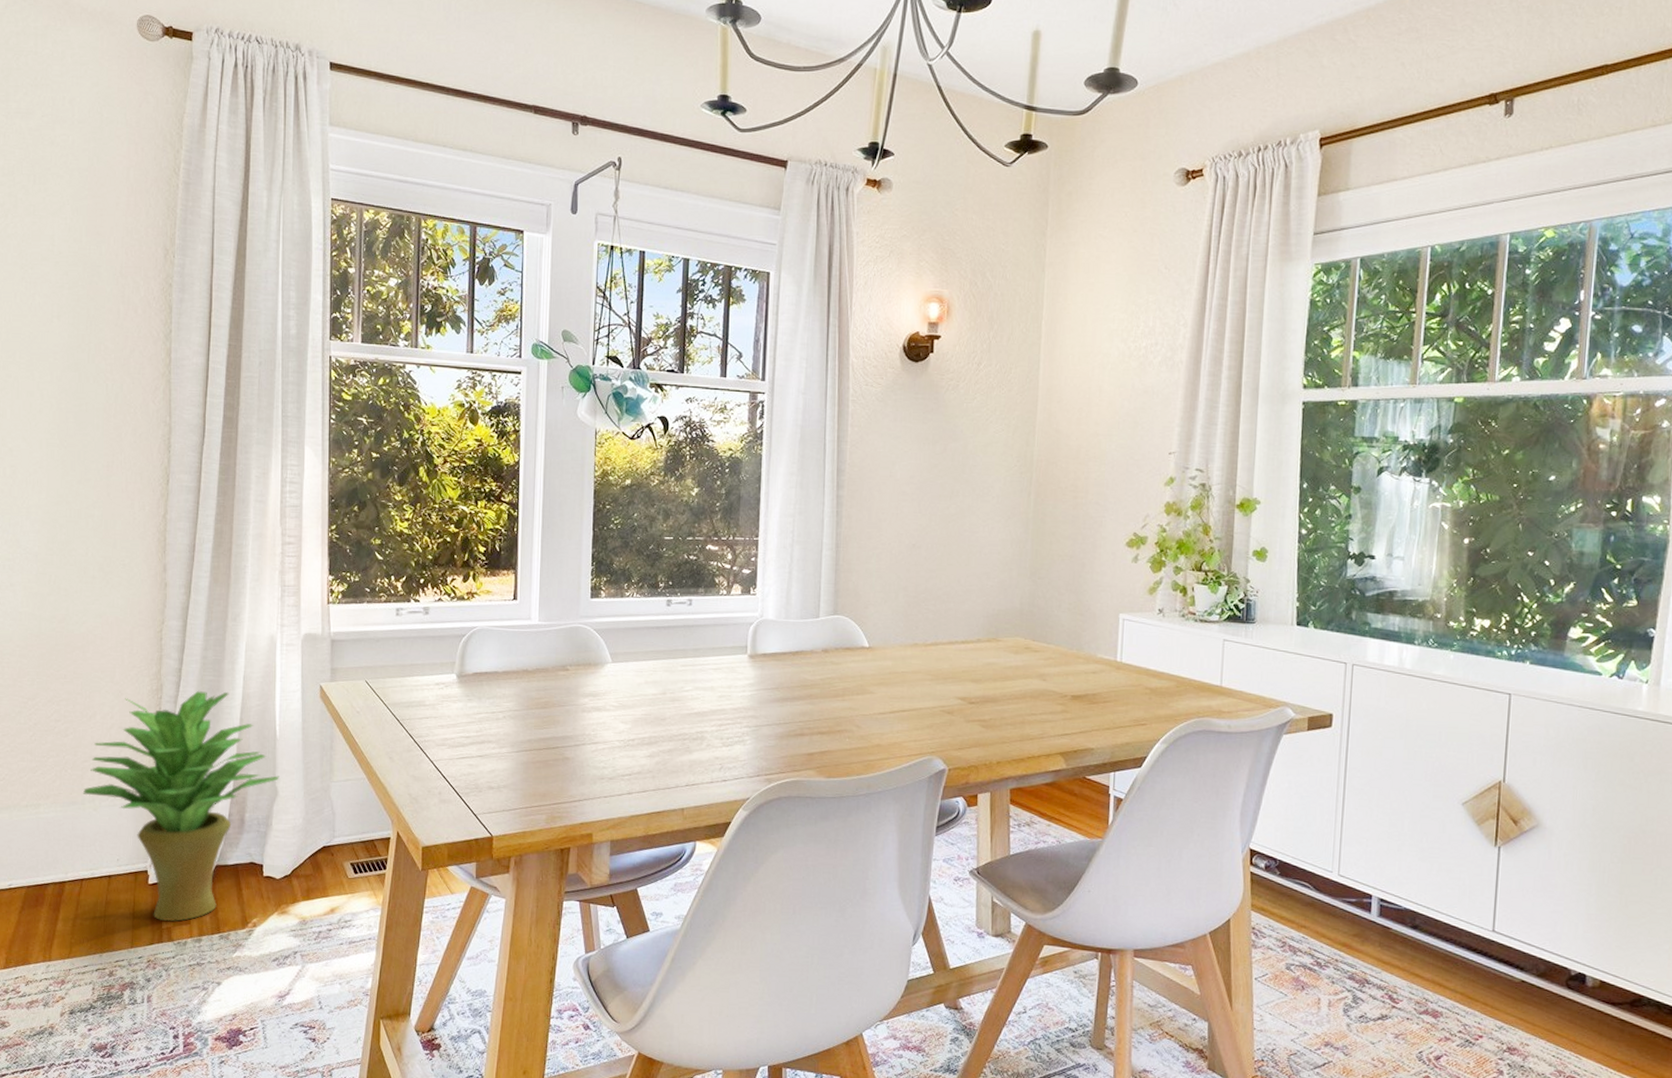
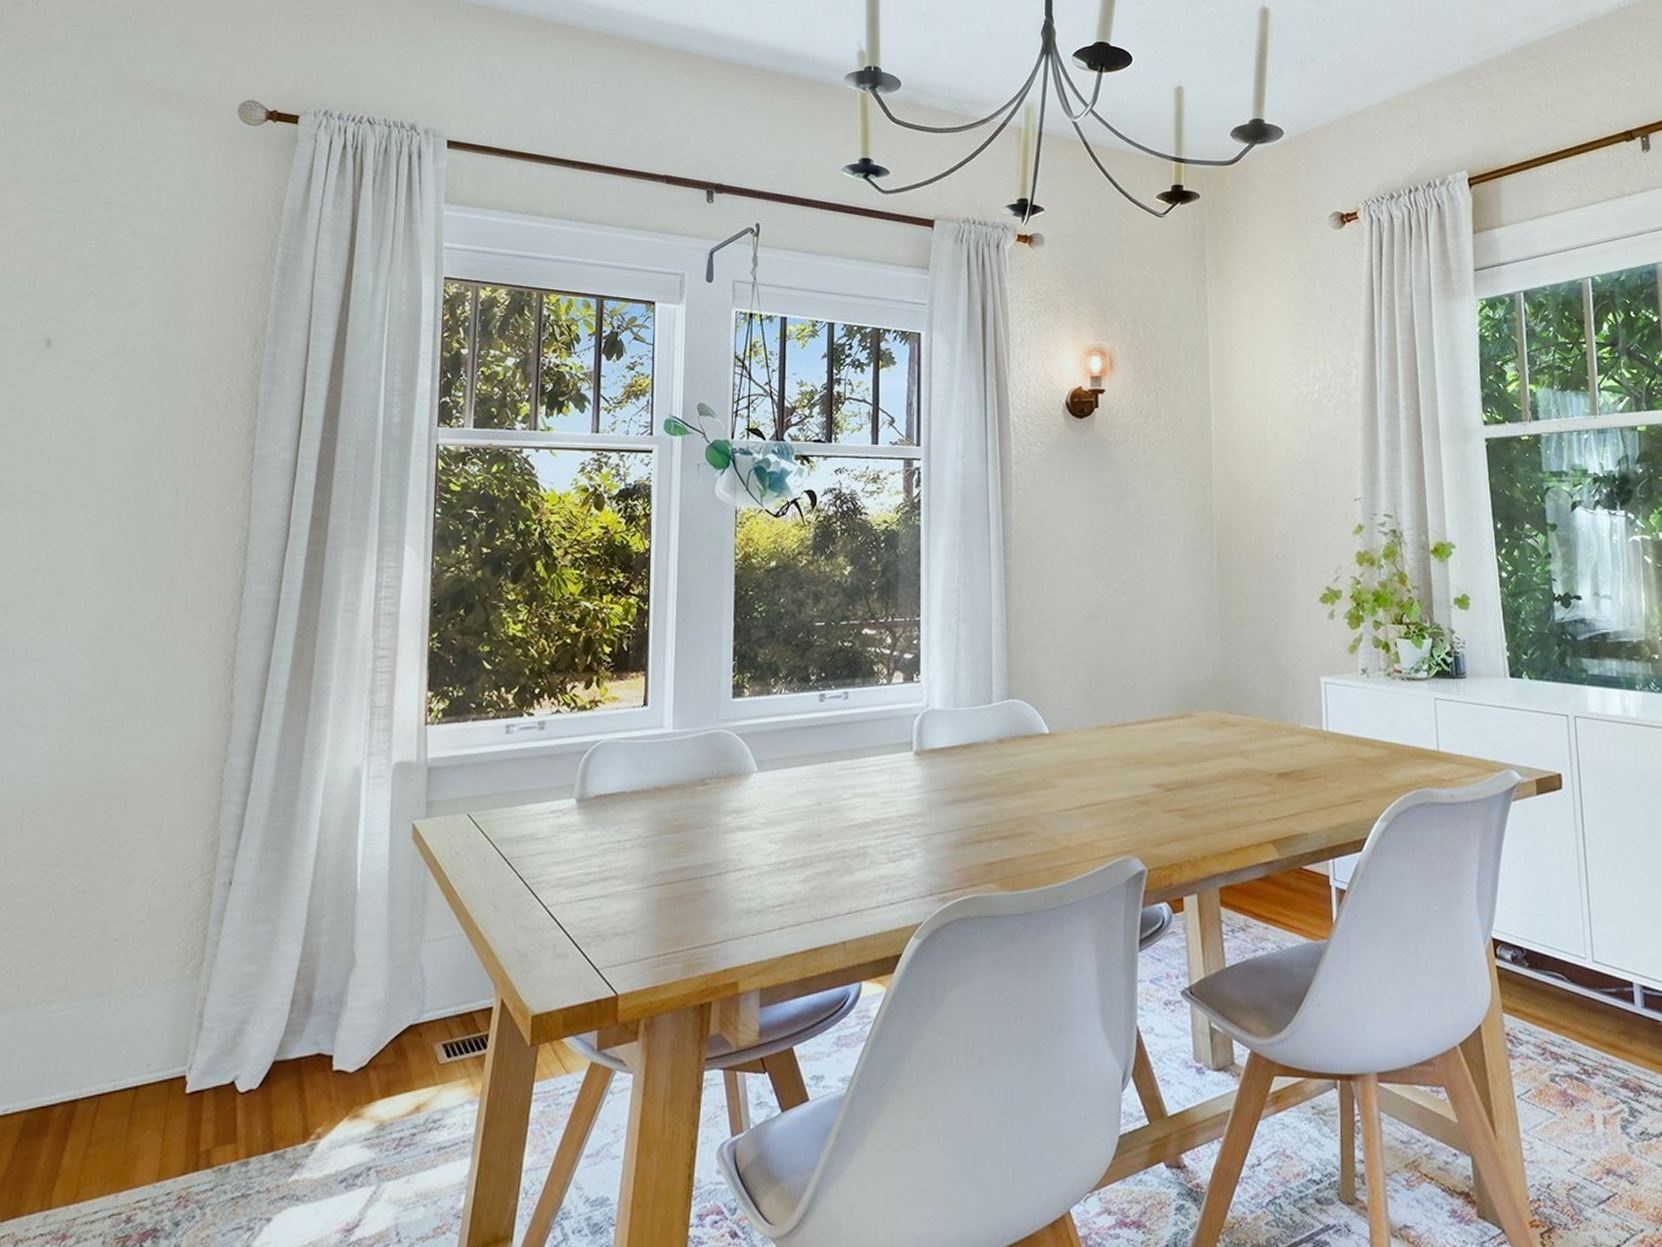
potted plant: present [82,690,279,921] -> none [109,839,358,1141]

